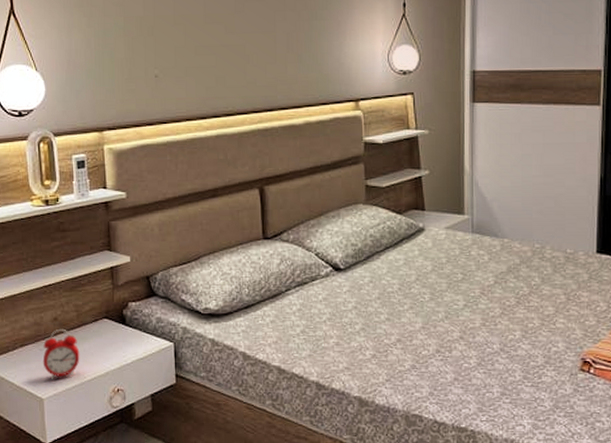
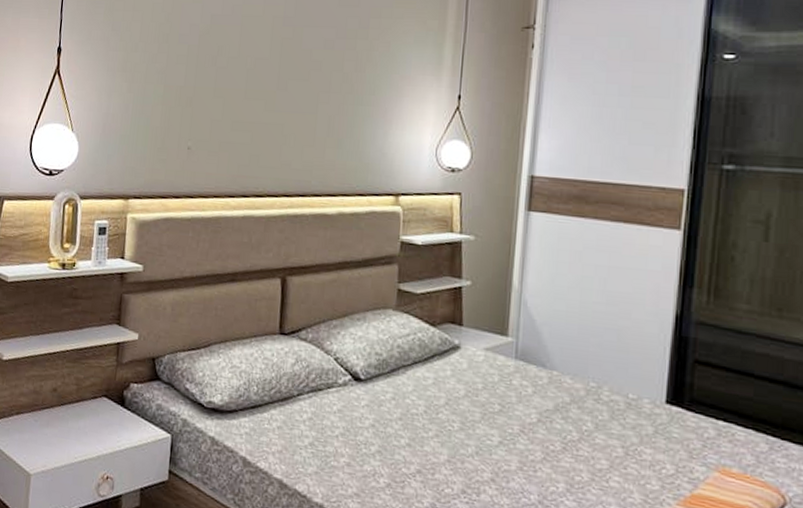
alarm clock: present [42,328,80,380] -> none [35,400,74,456]

